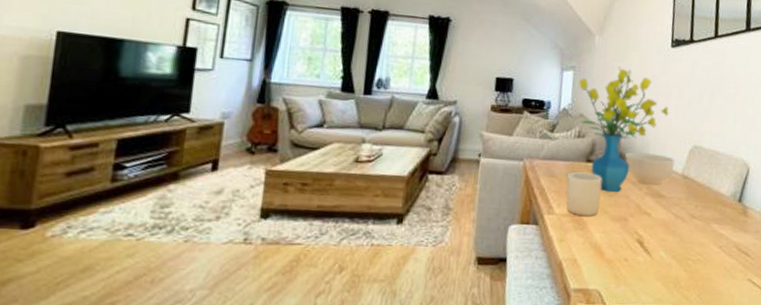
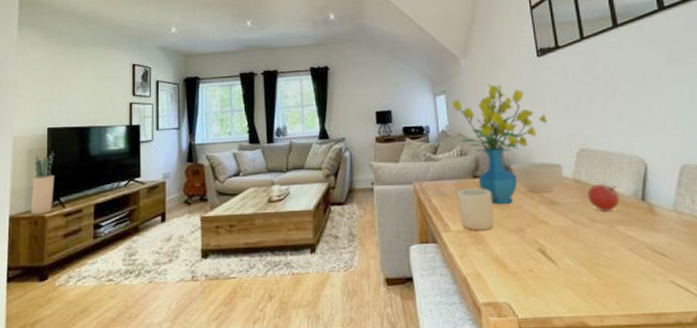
vase: none [17,62,65,144] -> present [31,151,55,215]
fruit: none [691,182,720,209] -> present [587,184,620,211]

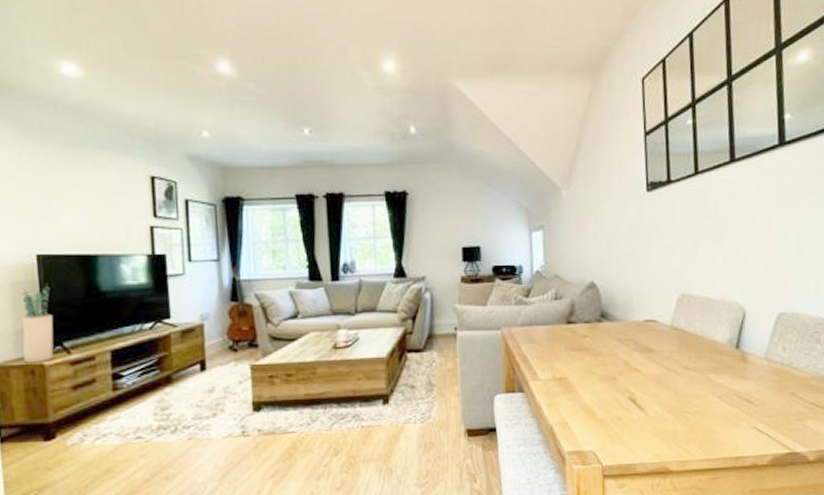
bouquet: present [452,84,547,205] -> none [550,220,651,353]
mug: present [456,188,494,231] -> none [548,334,586,380]
bowl: present [511,162,564,194] -> none [608,307,662,341]
fruit: present [587,184,620,211] -> none [683,331,715,359]

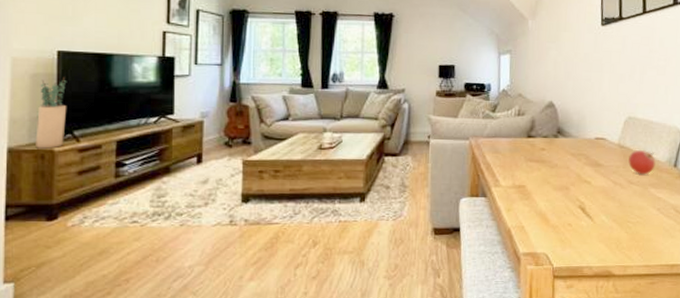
fruit: none [683,331,715,359] -> present [628,150,656,175]

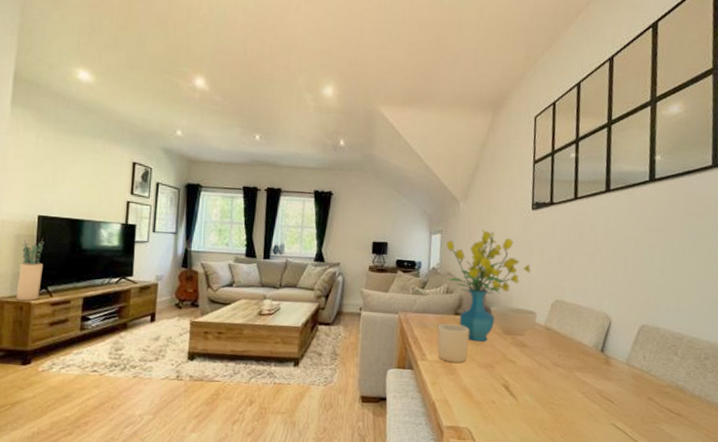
mug: none [510,147,543,187] -> present [437,323,470,363]
bouquet: none [516,47,603,164] -> present [446,229,531,343]
bowl: none [563,126,611,156] -> present [490,306,538,336]
fruit: present [628,150,656,175] -> none [554,333,582,358]

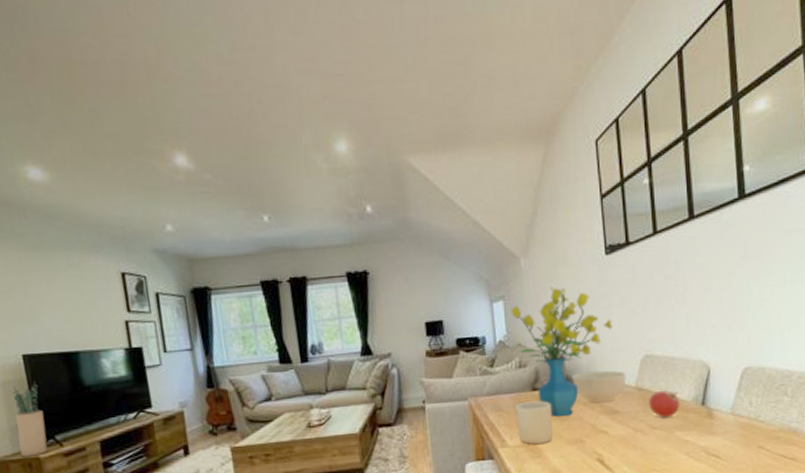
fruit: none [554,333,582,358] -> present [649,391,680,418]

